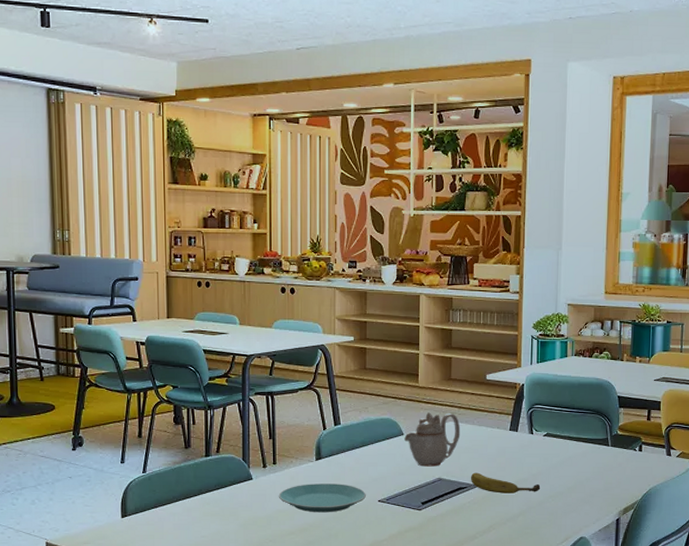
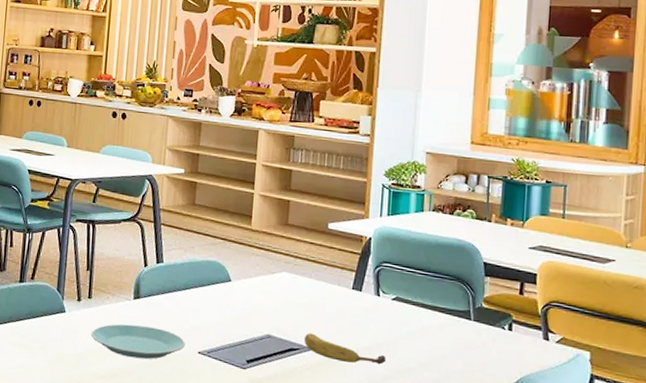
teapot: present [404,412,461,467] -> none [232,259,296,321]

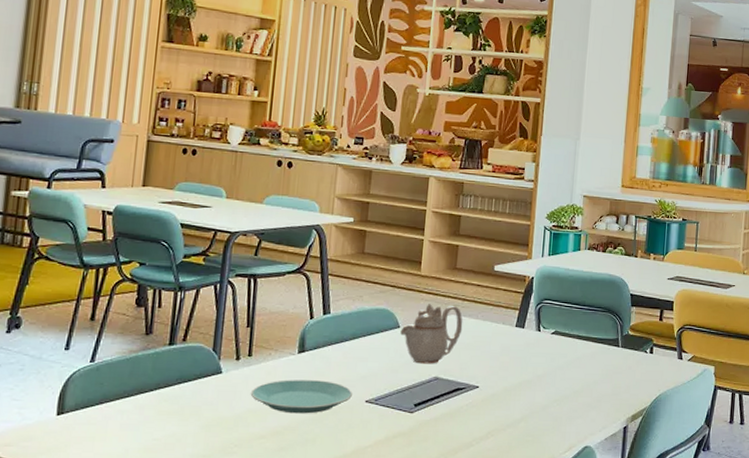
teapot: none [232,259,296,321] -> present [400,304,463,364]
fruit: present [304,333,386,365] -> none [470,372,546,396]

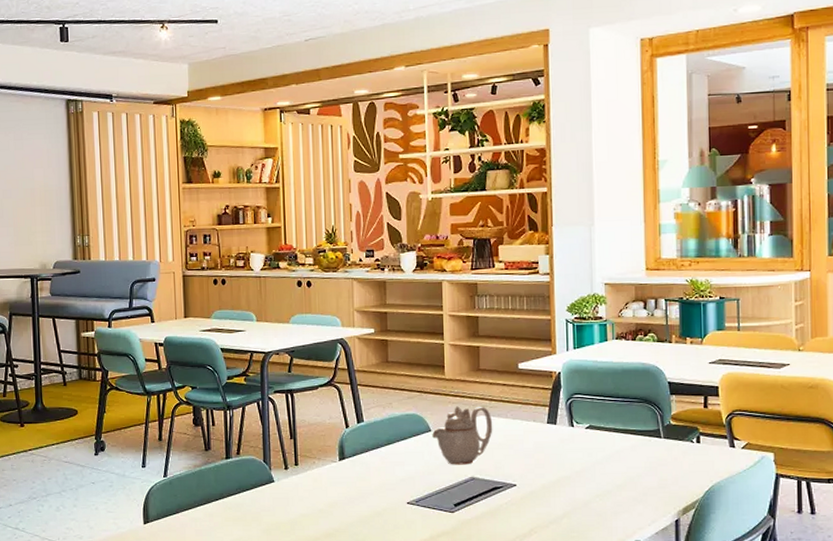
plate: present [250,380,352,414] -> none [301,485,394,517]

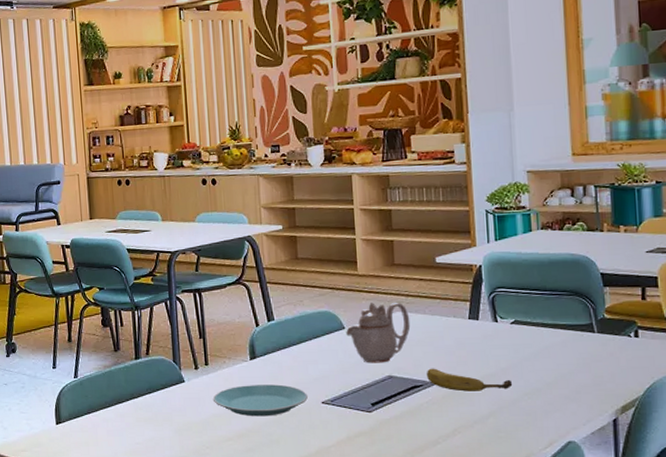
plate: none [301,485,394,517] -> present [212,384,308,417]
fruit: none [507,470,586,493] -> present [427,368,513,392]

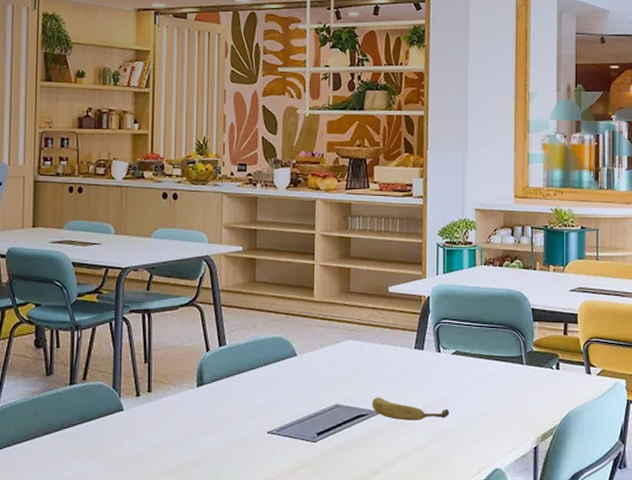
plate: present [212,384,308,417] -> none [152,413,254,448]
teapot: present [346,303,411,363] -> none [298,330,360,392]

